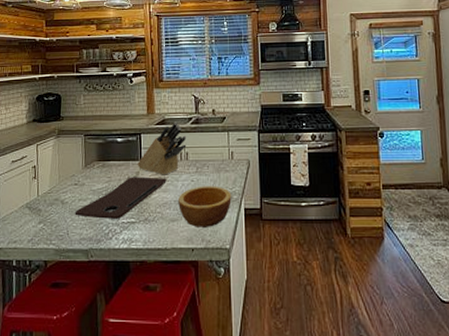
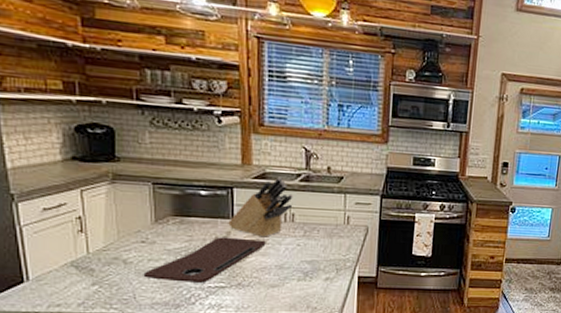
bowl: present [179,186,231,227] -> none [280,251,344,294]

